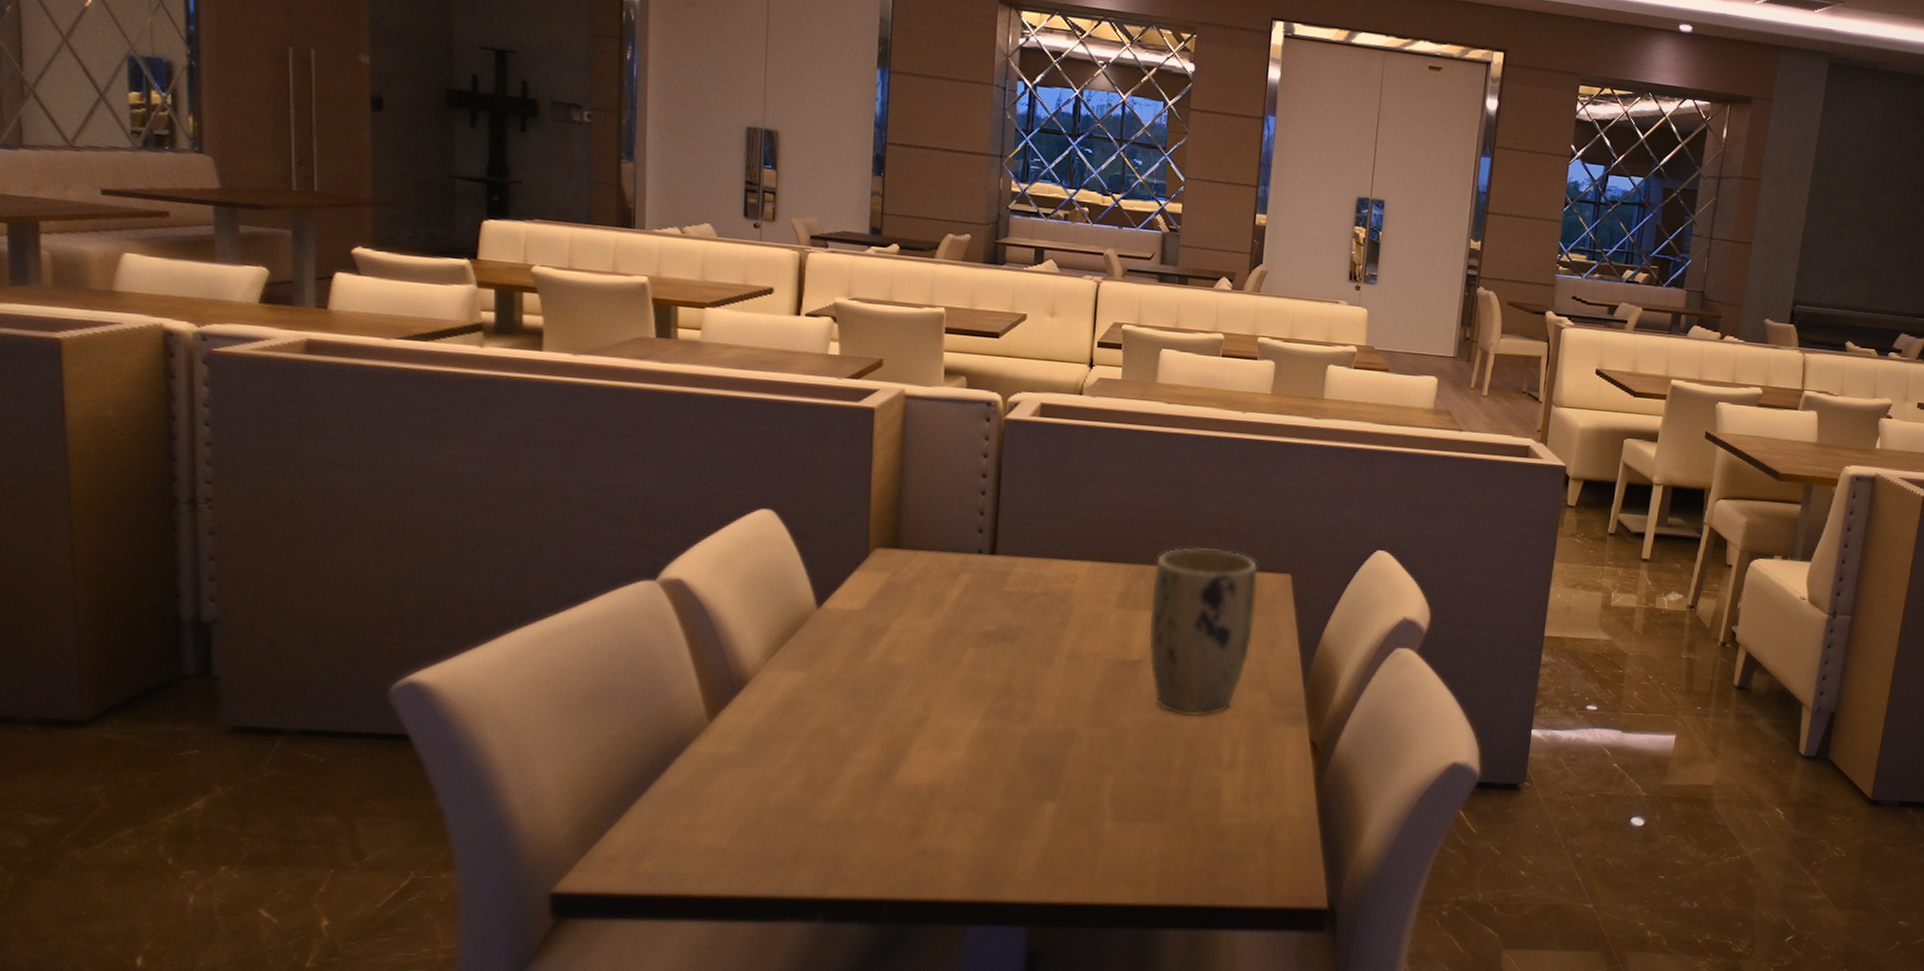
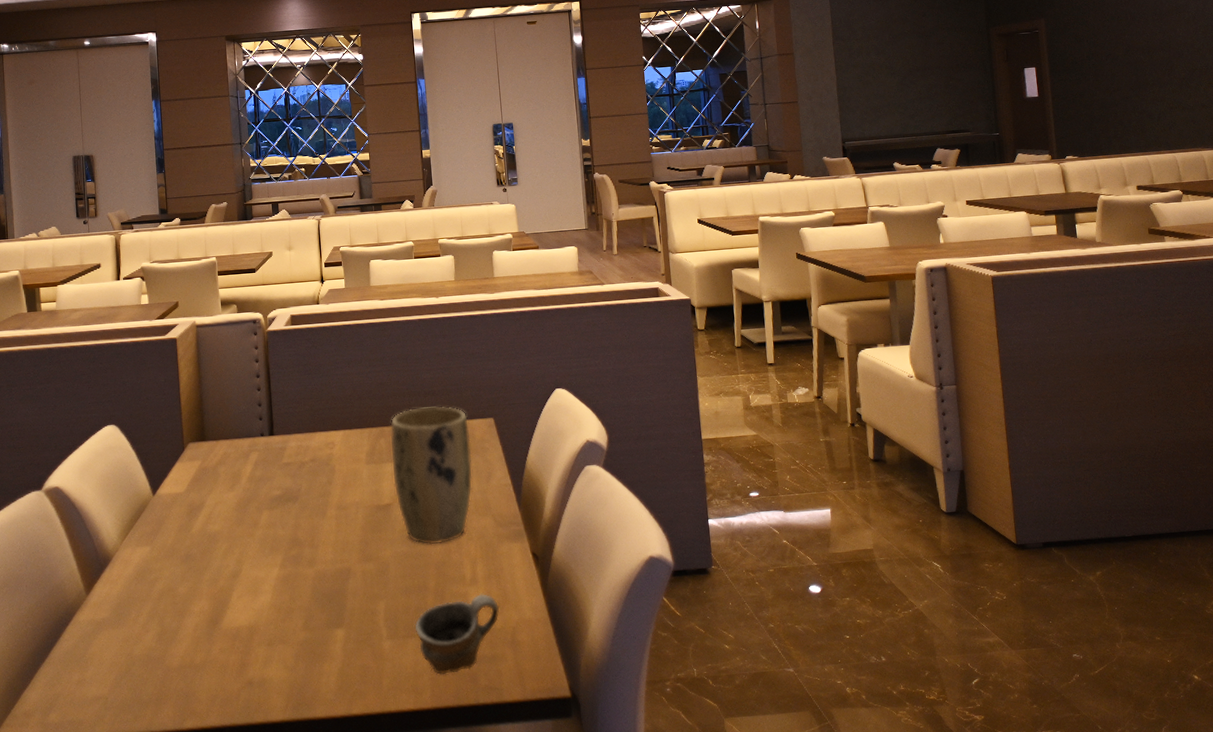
cup: none [1148,781,1259,868] -> present [414,594,500,675]

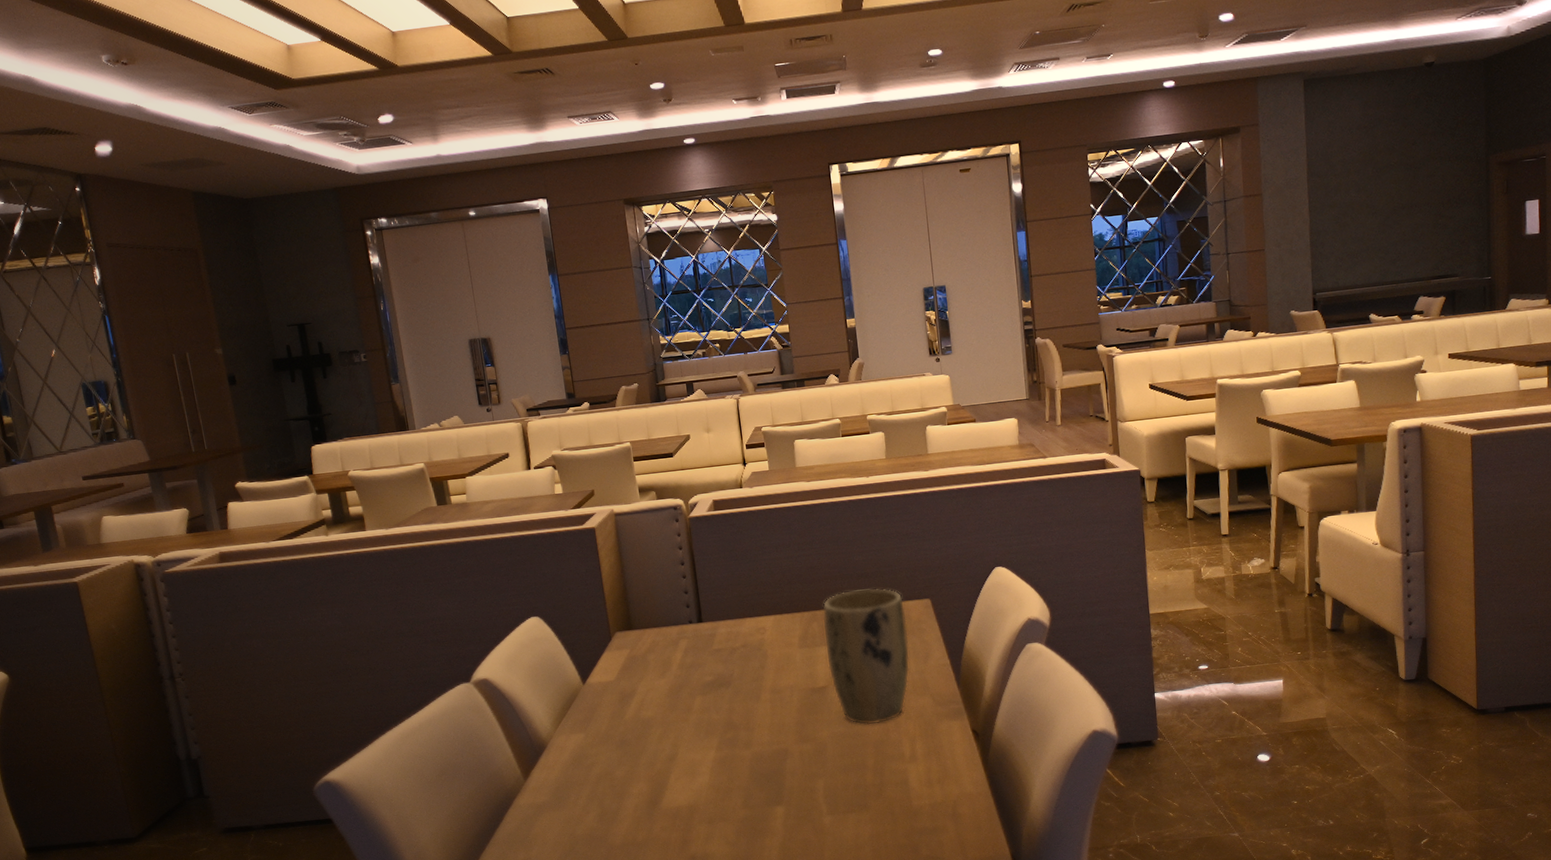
cup: present [414,594,500,675] -> none [854,770,940,846]

